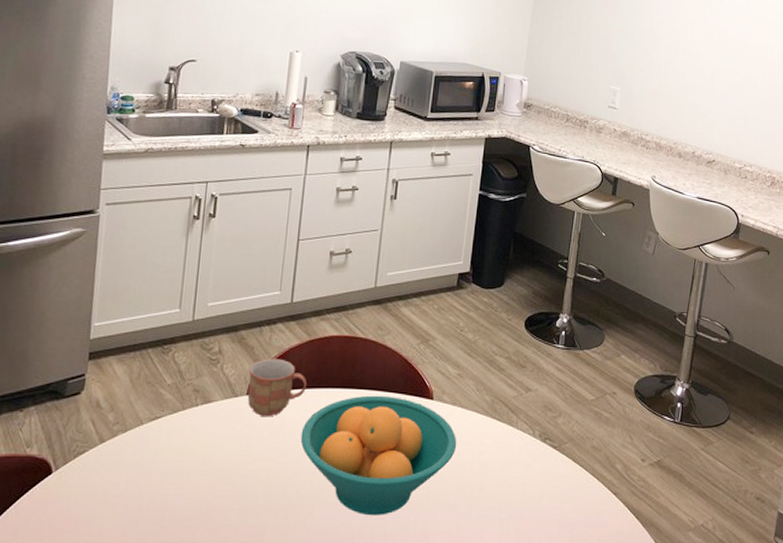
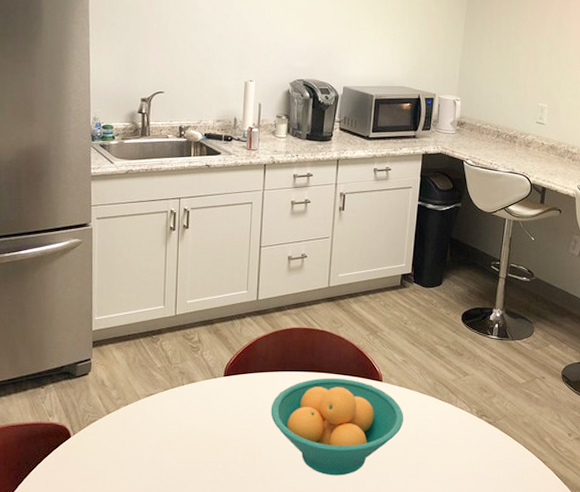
mug: present [247,358,307,416] -> none [224,347,273,394]

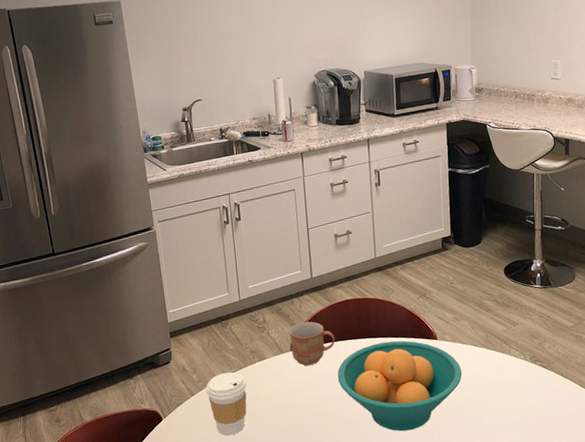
coffee cup: none [125,392,170,462] -> present [206,372,247,436]
mug: none [224,347,273,394] -> present [288,321,335,366]

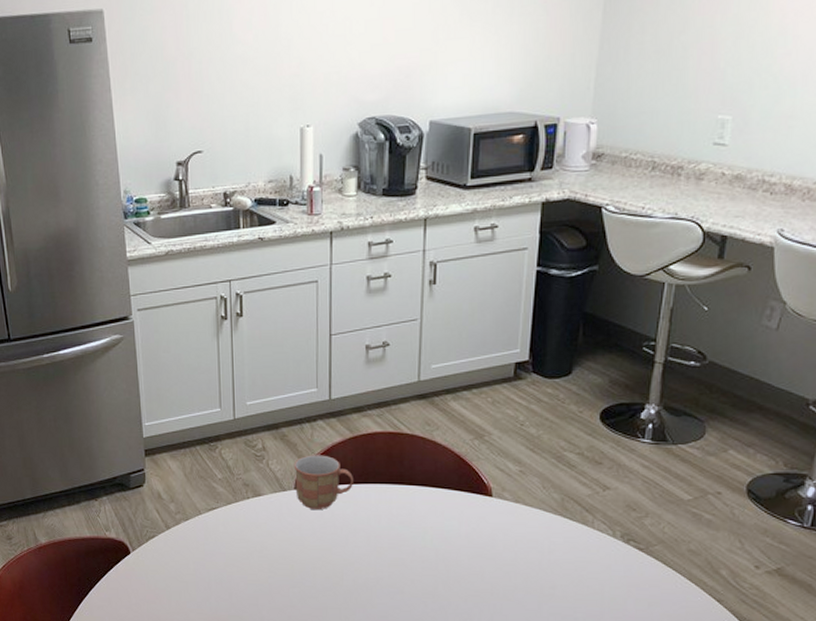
coffee cup: present [206,372,247,436] -> none [185,506,235,582]
fruit bowl: present [337,340,463,432] -> none [352,491,522,607]

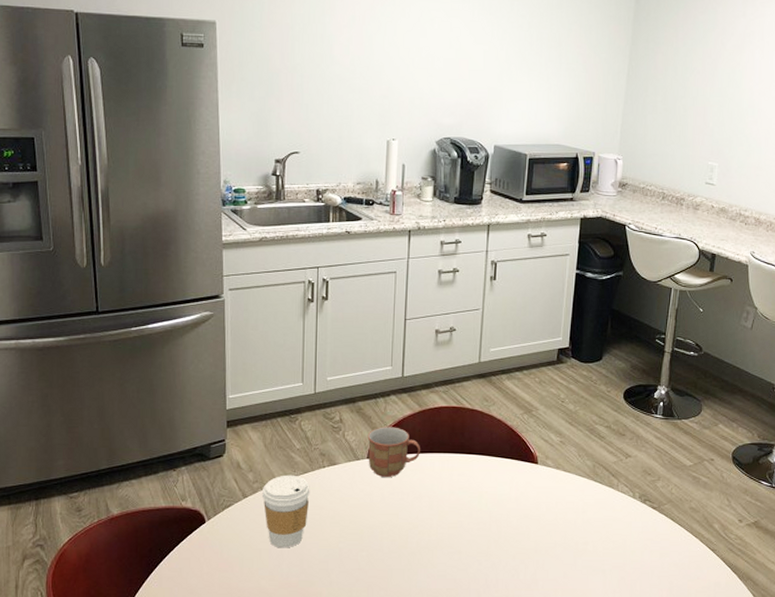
coffee cup: none [185,506,235,582] -> present [262,475,310,548]

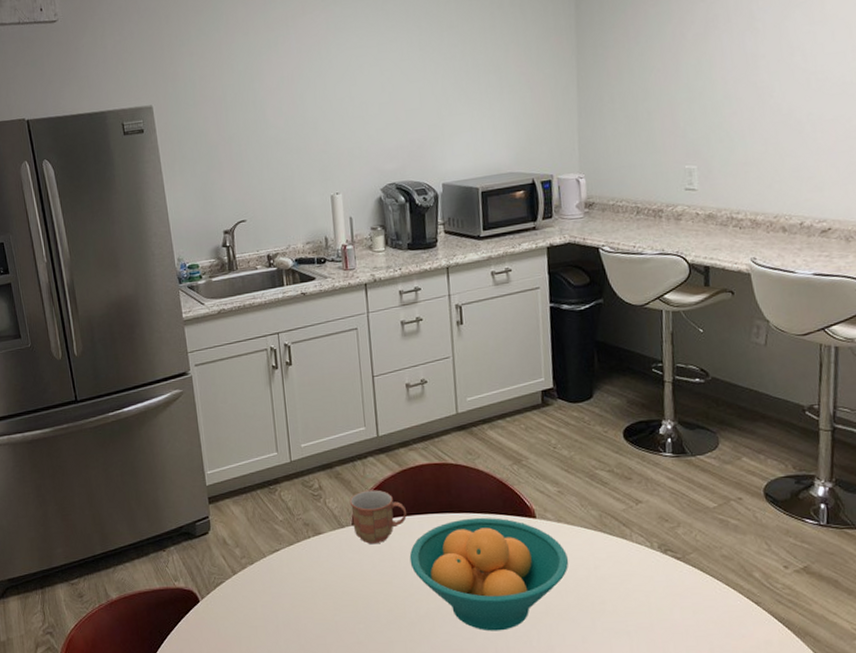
coffee cup: present [262,475,310,548] -> none [251,547,299,625]
fruit bowl: none [418,459,561,564] -> present [409,517,569,631]

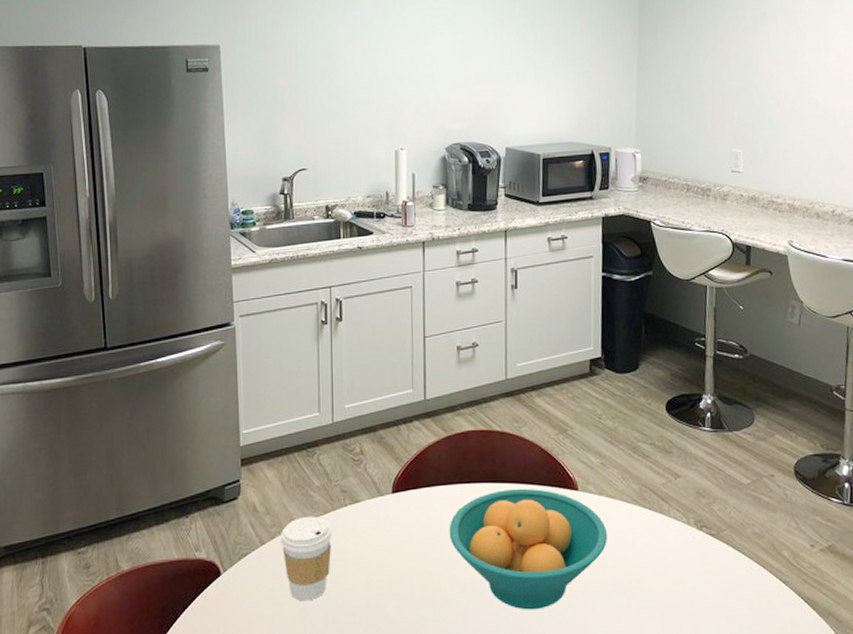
coffee cup: none [251,547,299,625] -> present [281,516,332,601]
mug: present [349,490,407,544] -> none [391,456,449,514]

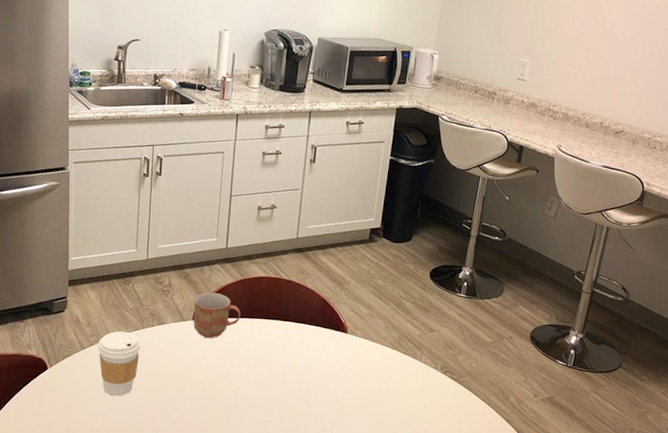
mug: none [391,456,449,514] -> present [193,292,240,338]
fruit bowl: present [449,488,608,610] -> none [237,326,368,422]

